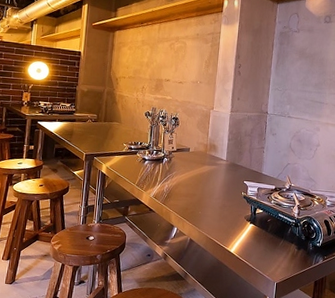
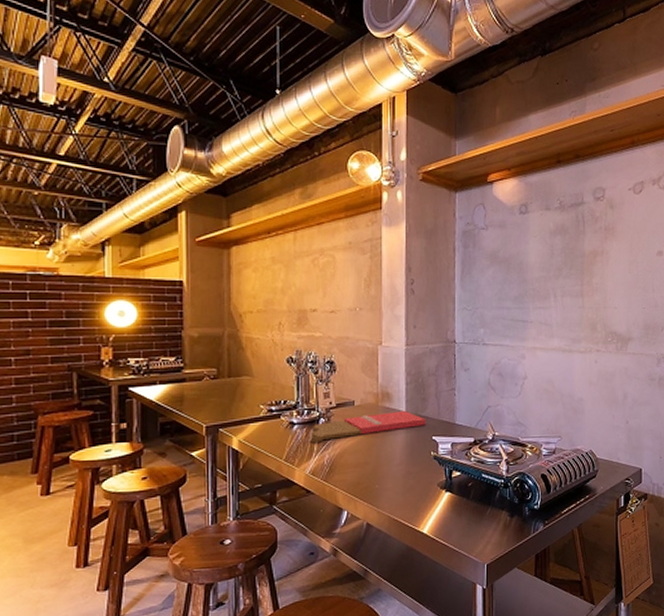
cutting board: none [156,159,240,175] -> present [310,411,426,443]

